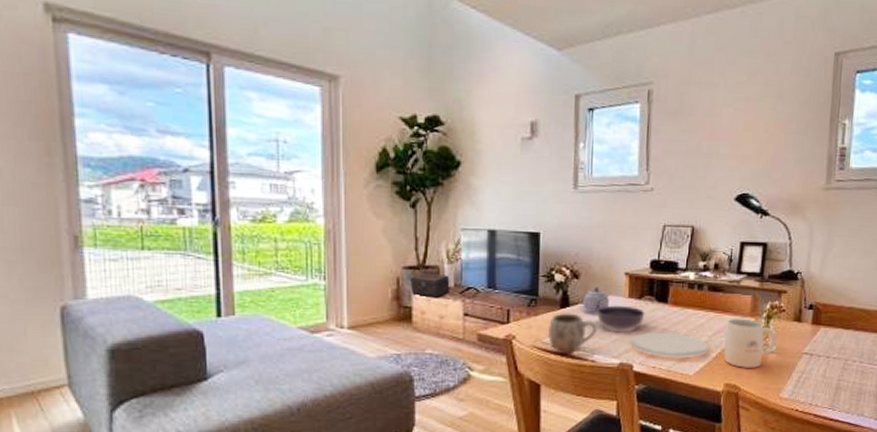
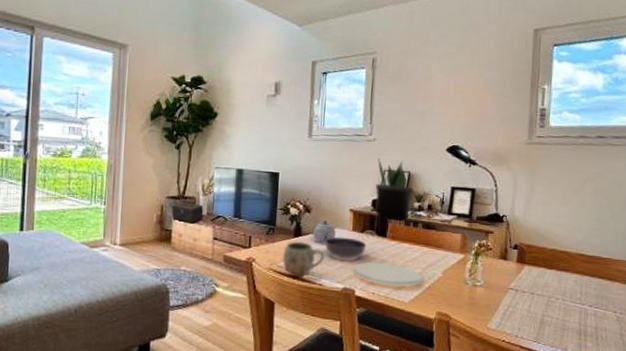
planter: none [653,212,698,282] -> present [374,159,414,220]
mug: present [724,318,776,368] -> none [436,253,484,300]

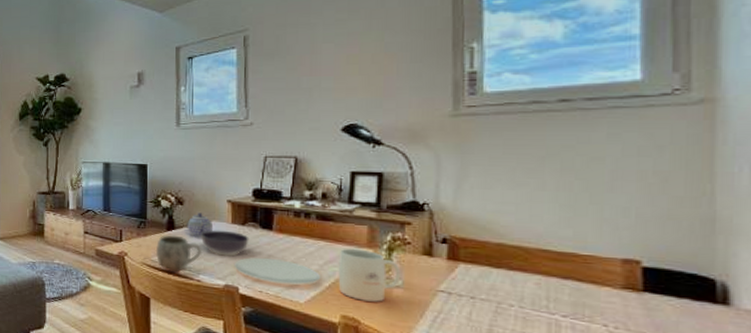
decorative box: present [172,202,204,224] -> none [43,197,73,218]
planter: present [374,159,414,220] -> none [256,145,303,210]
mug: none [436,253,484,300] -> present [338,248,401,302]

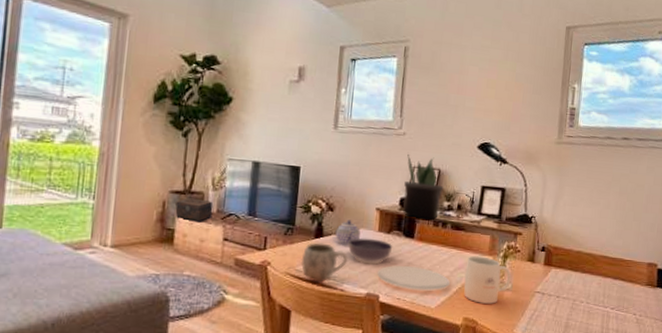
decorative box: none [43,197,73,218] -> present [175,198,213,222]
planter: none [256,145,303,210] -> present [402,154,444,220]

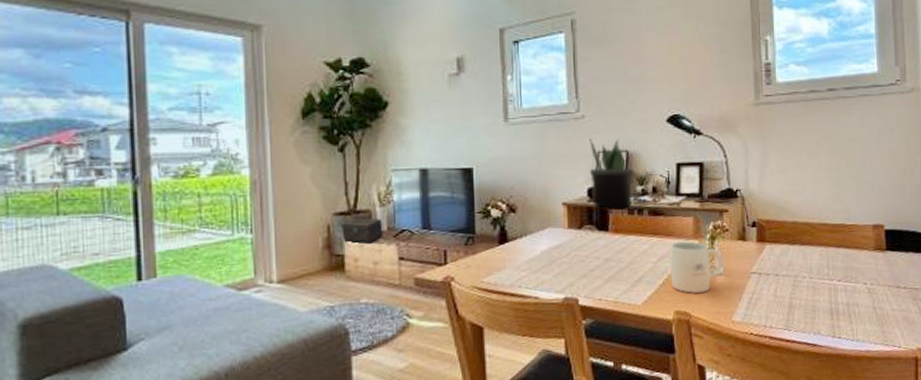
mug: present [300,242,349,283] -> none [487,249,539,293]
teapot: present [335,220,361,246] -> none [521,219,550,249]
bowl: present [347,238,393,265] -> none [536,237,587,266]
plate: present [376,265,451,292] -> none [572,261,656,289]

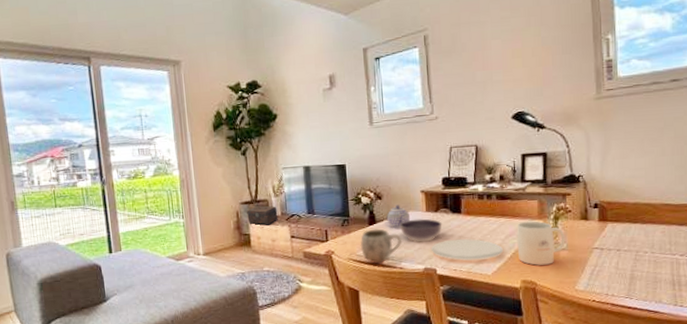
mug: none [487,249,539,293] -> present [360,228,403,264]
teapot: none [521,219,550,249] -> present [387,205,411,229]
bowl: none [536,237,587,266] -> present [399,218,442,242]
plate: none [572,261,656,289] -> present [430,239,504,261]
planter: present [589,138,634,209] -> none [443,135,483,195]

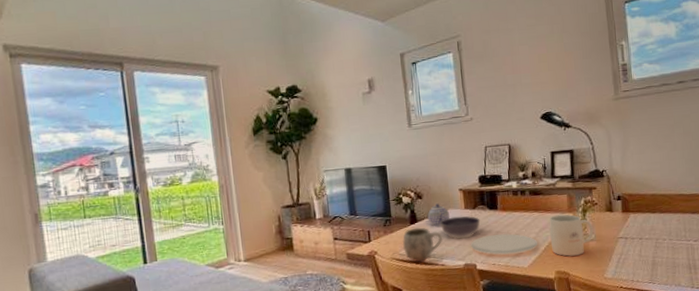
decorative box: present [247,205,278,226] -> none [289,209,321,229]

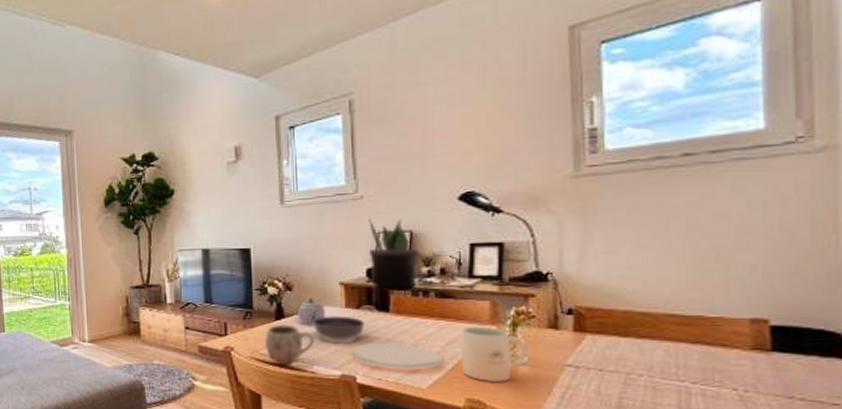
planter: none [478,135,516,191] -> present [369,218,419,289]

